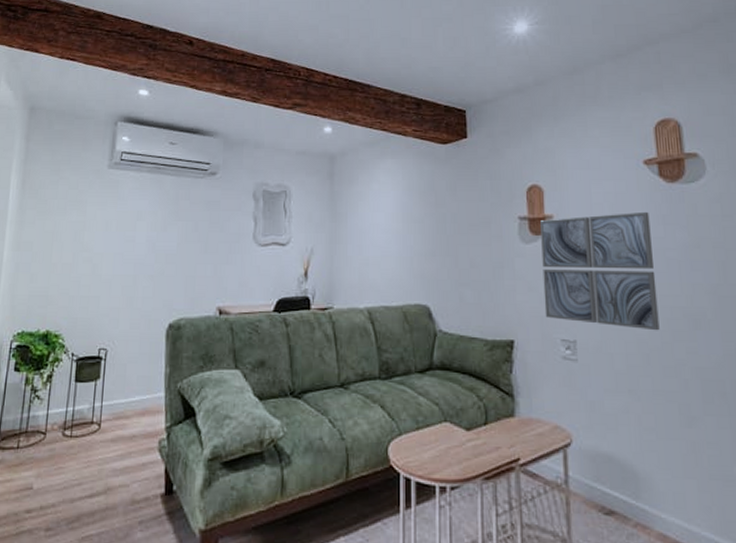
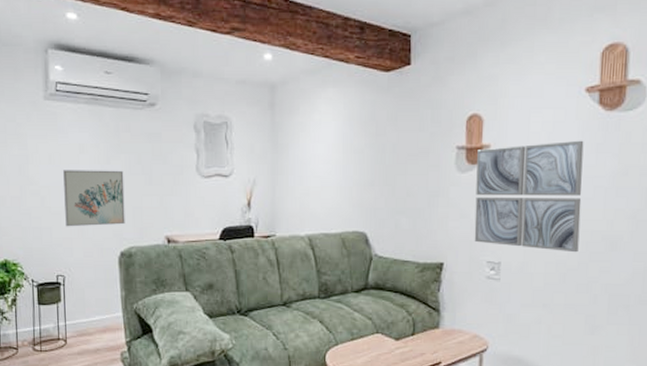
wall art: none [115,237,180,296] -> present [63,170,125,227]

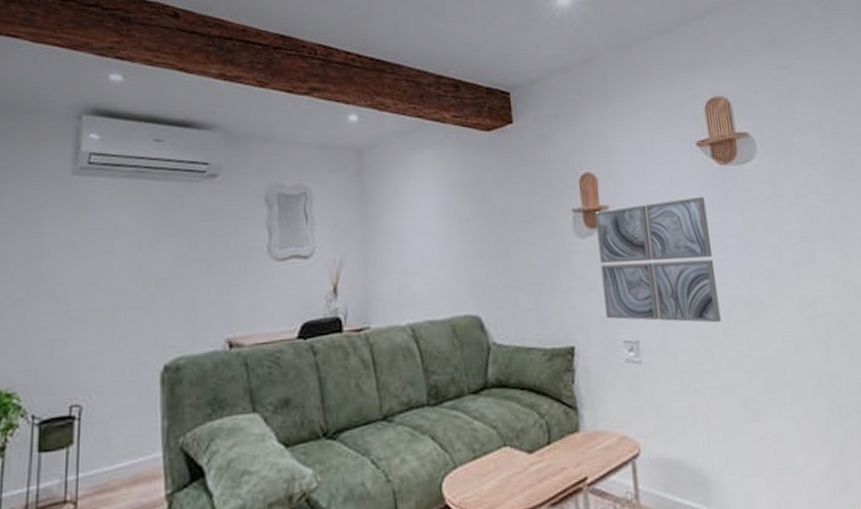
wall art: present [63,170,125,227] -> none [88,257,173,337]

